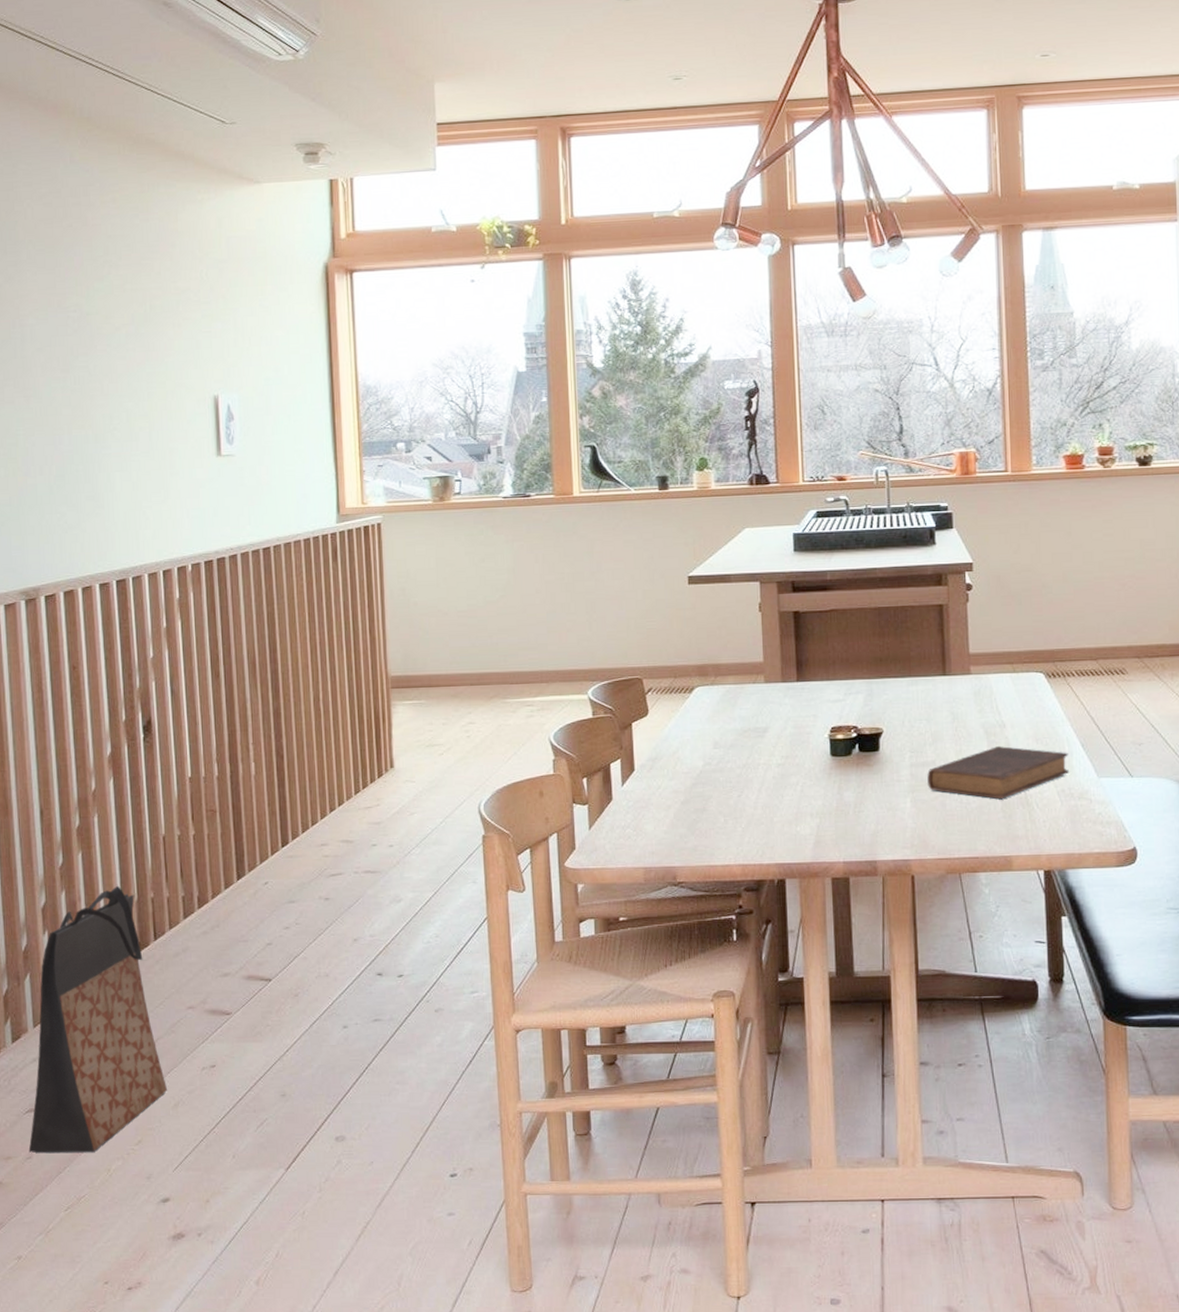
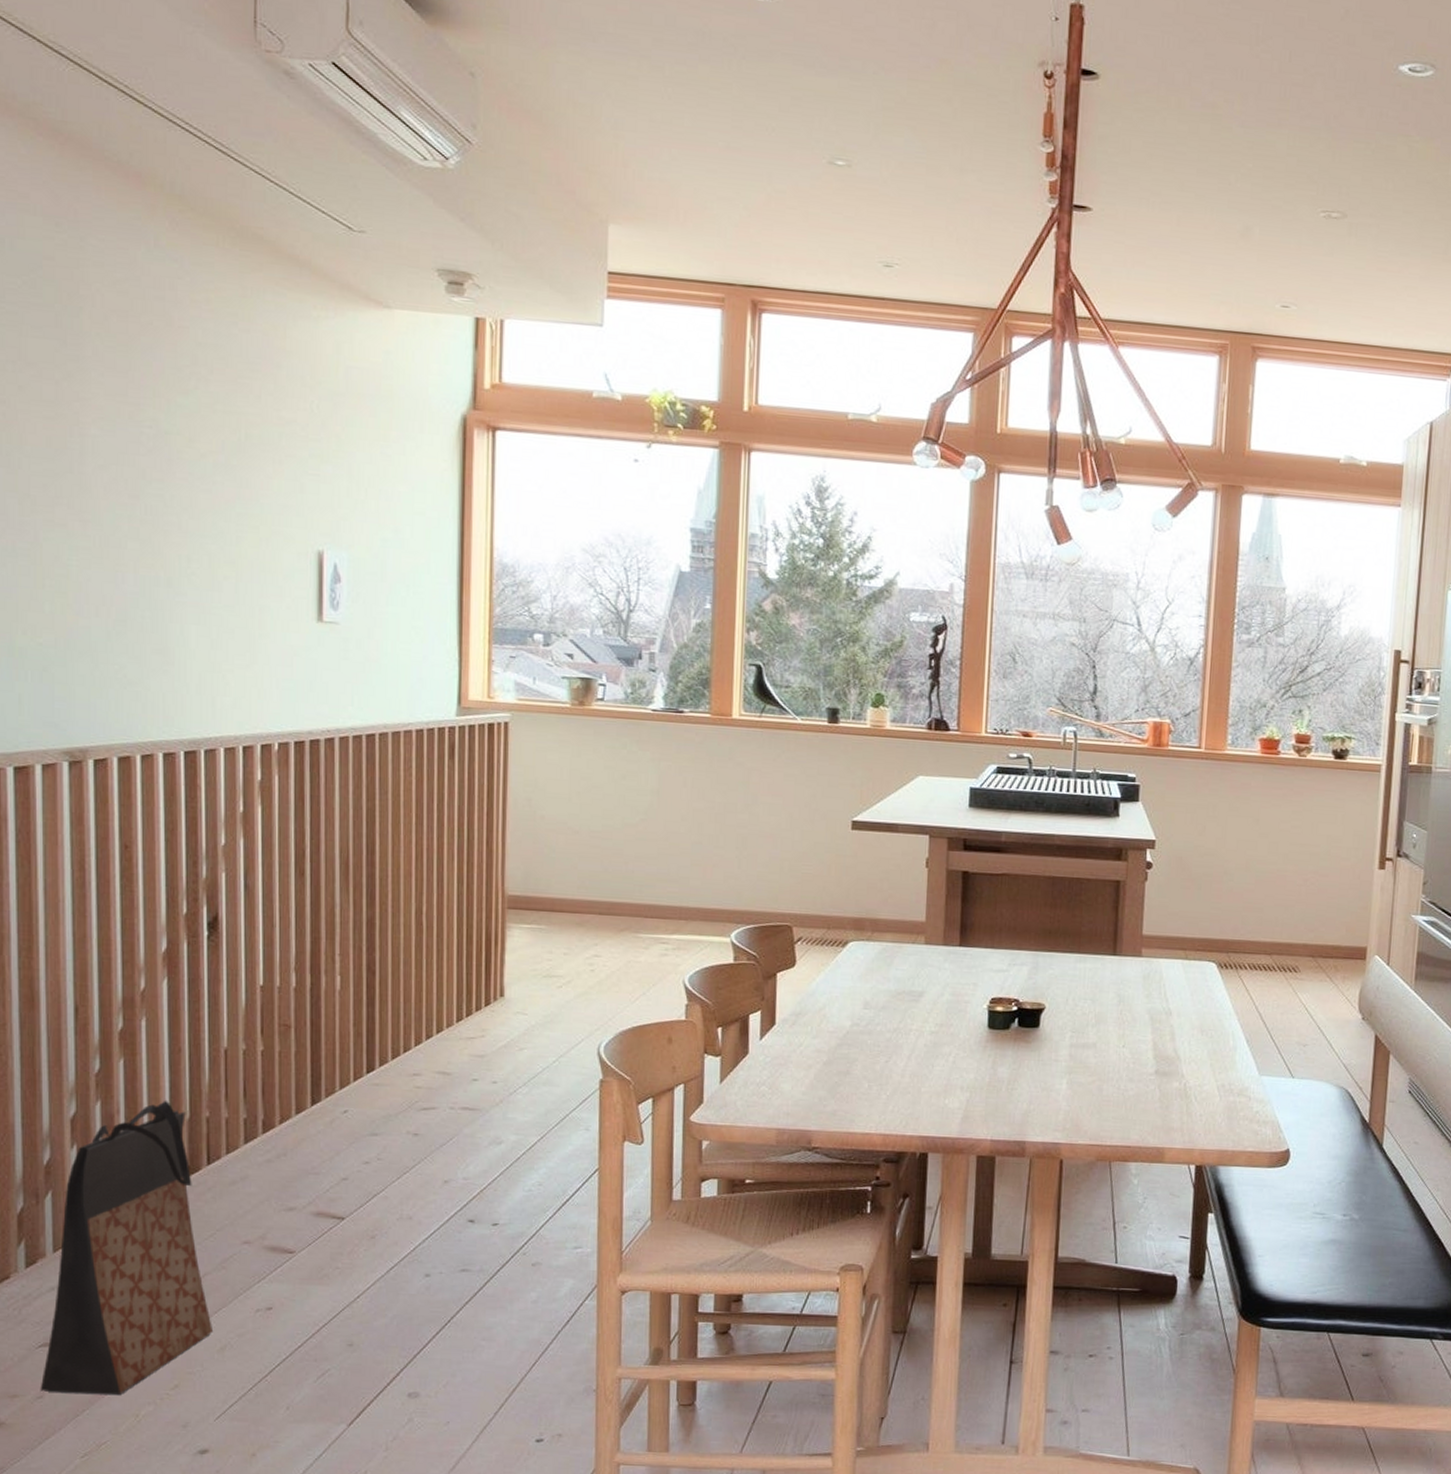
book: present [927,746,1069,799] -> none [1086,1034,1232,1088]

